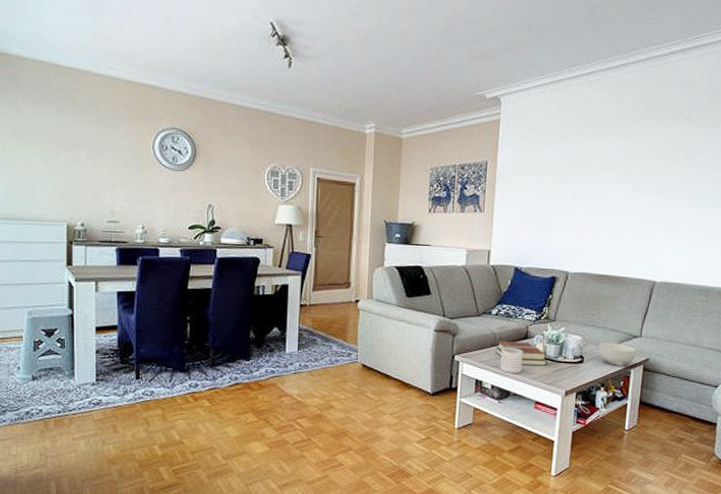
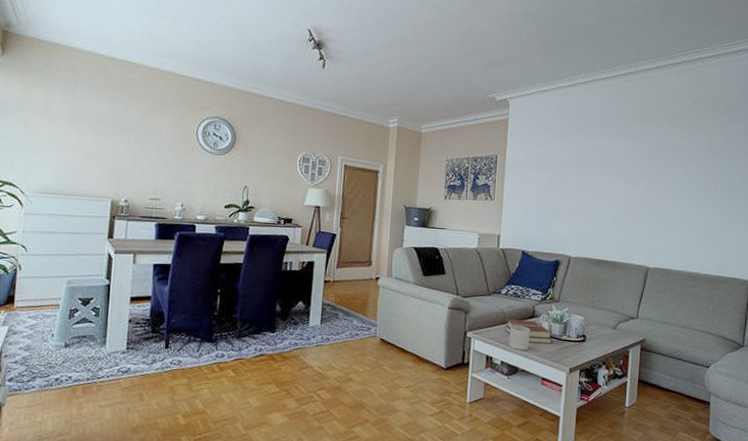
bowl: present [598,341,637,366] -> none [599,322,634,346]

